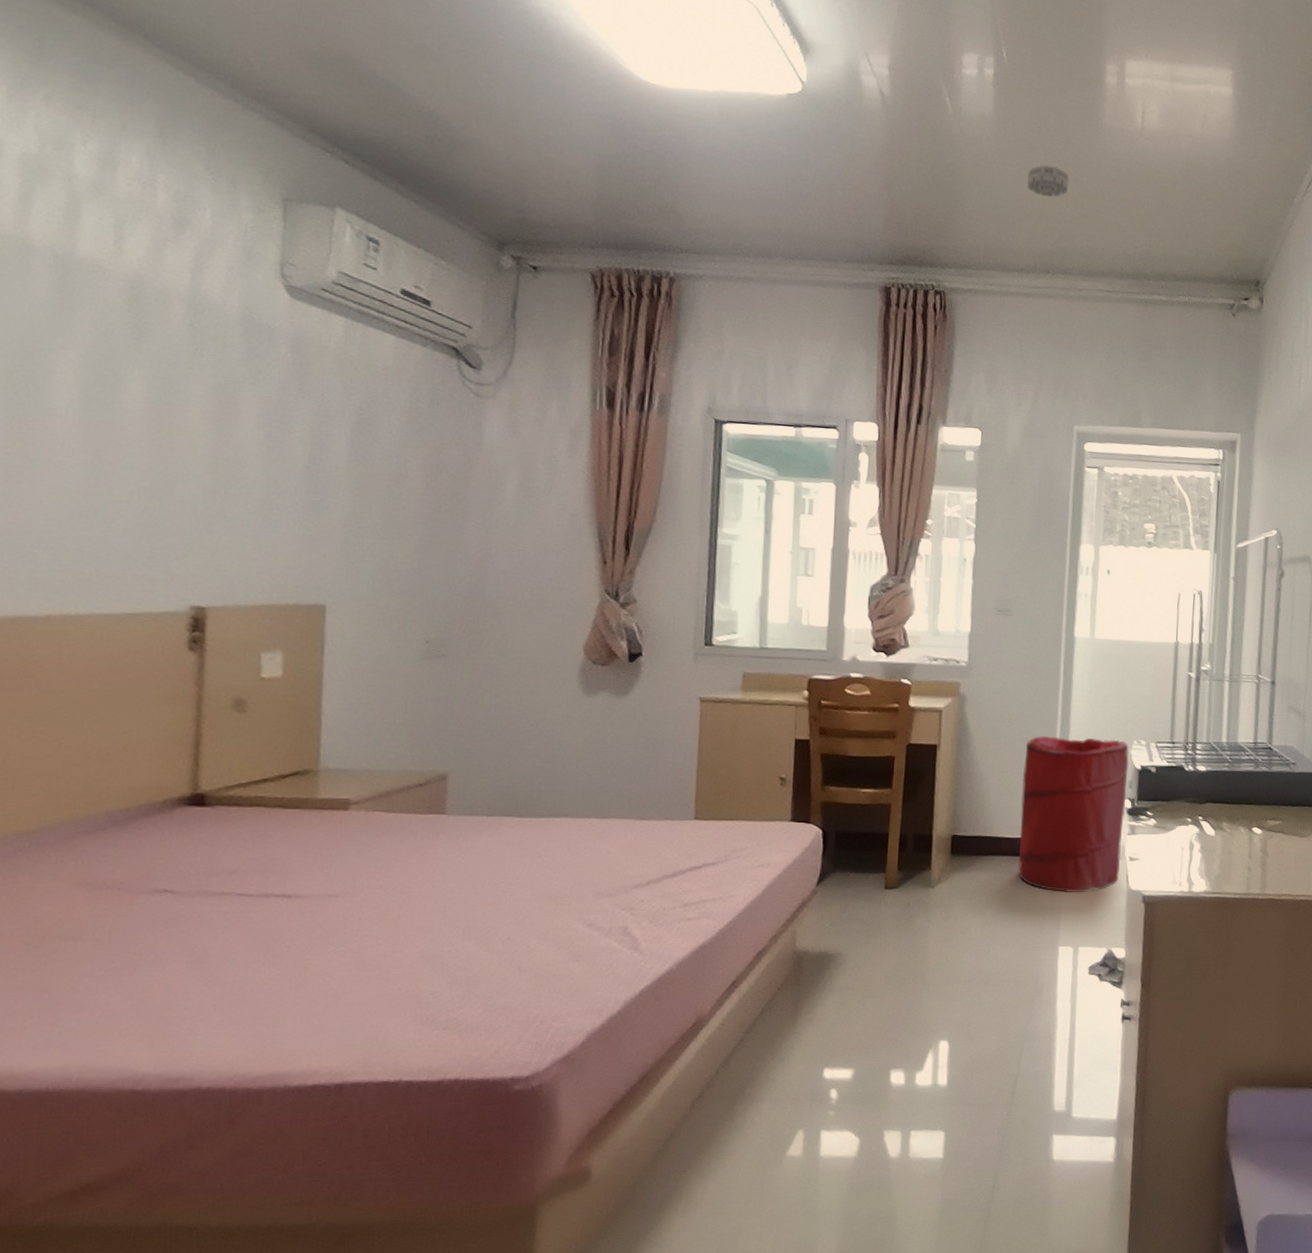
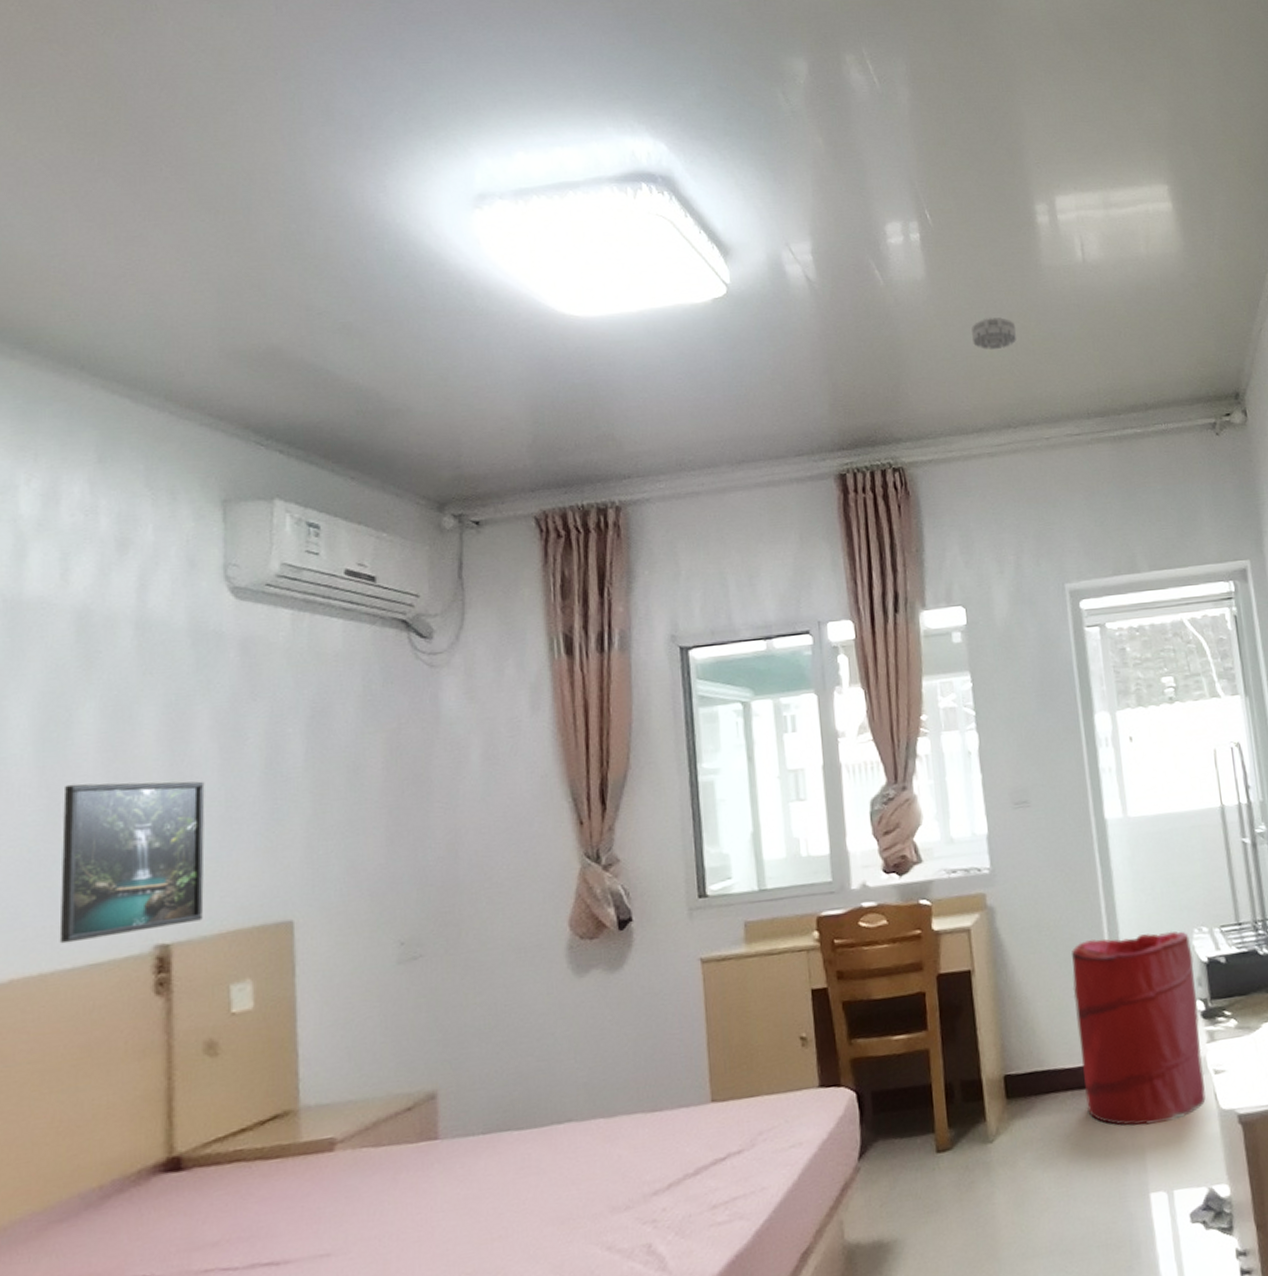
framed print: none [98,445,248,592] -> present [59,781,205,944]

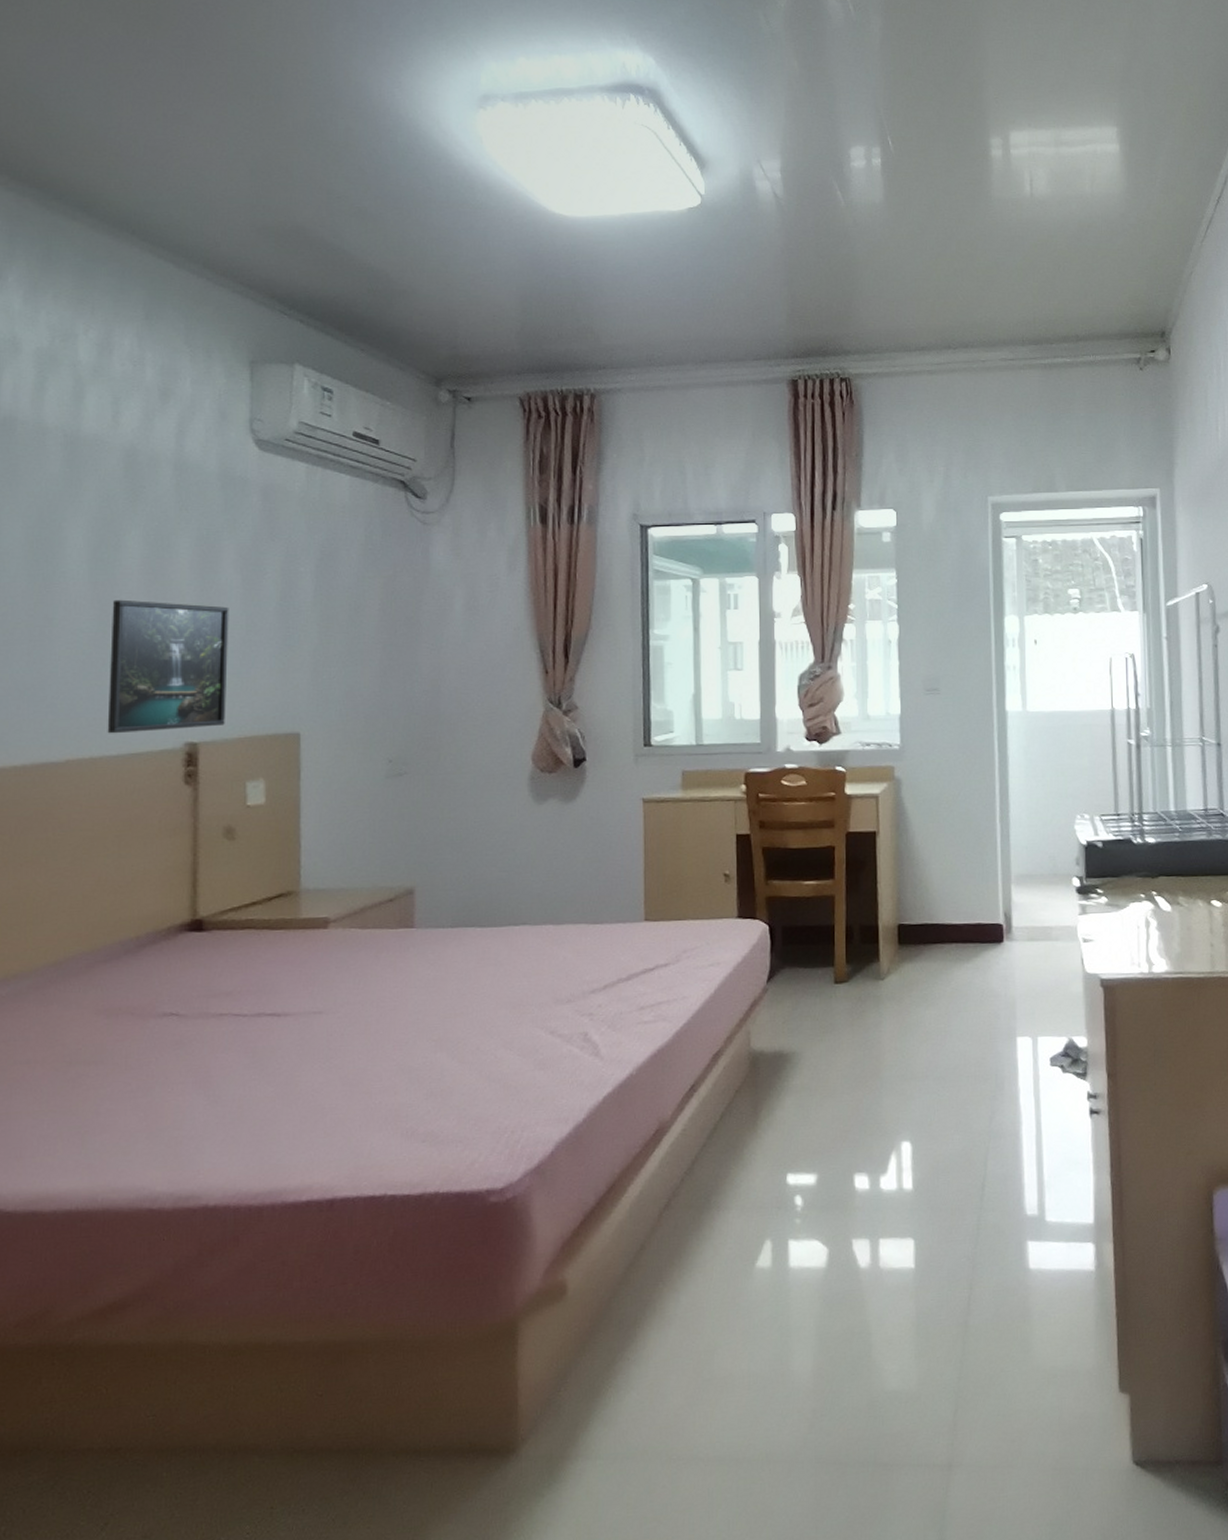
smoke detector: present [972,317,1016,350] -> none [922,244,962,274]
laundry hamper: present [1072,931,1206,1126] -> none [964,815,1074,979]

